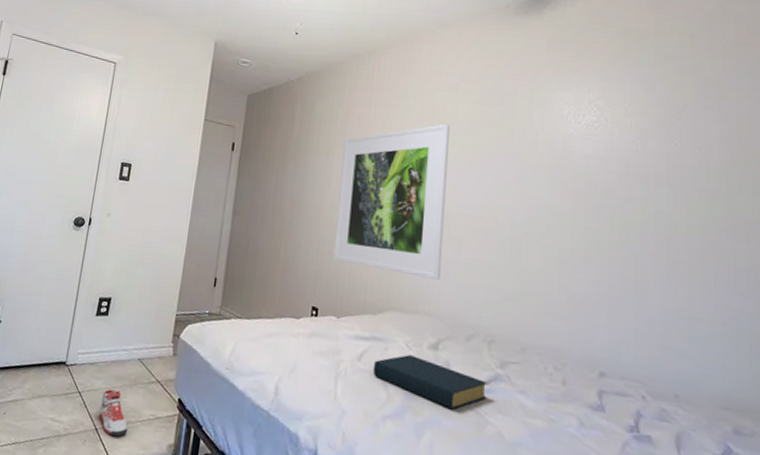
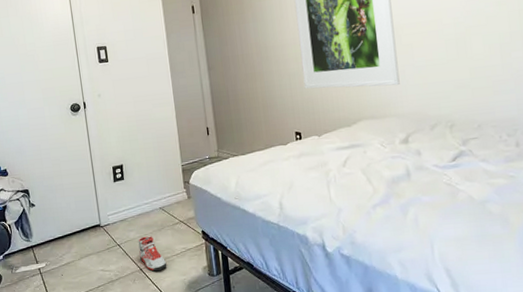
hardback book: present [372,354,488,410] -> none [357,151,456,188]

